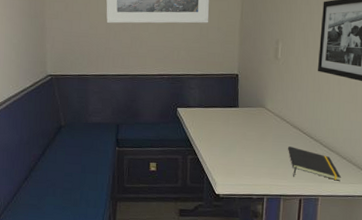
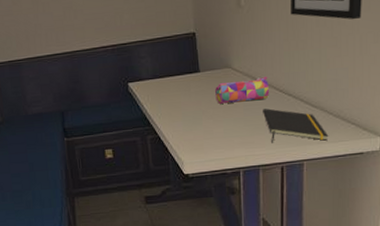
pencil case: none [249,119,295,138] -> present [215,77,269,105]

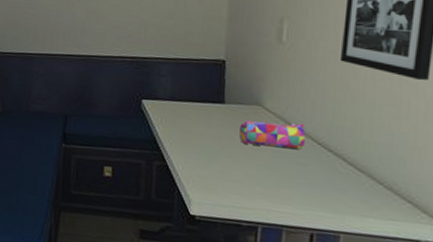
notepad: present [263,108,329,143] -> none [294,160,376,215]

